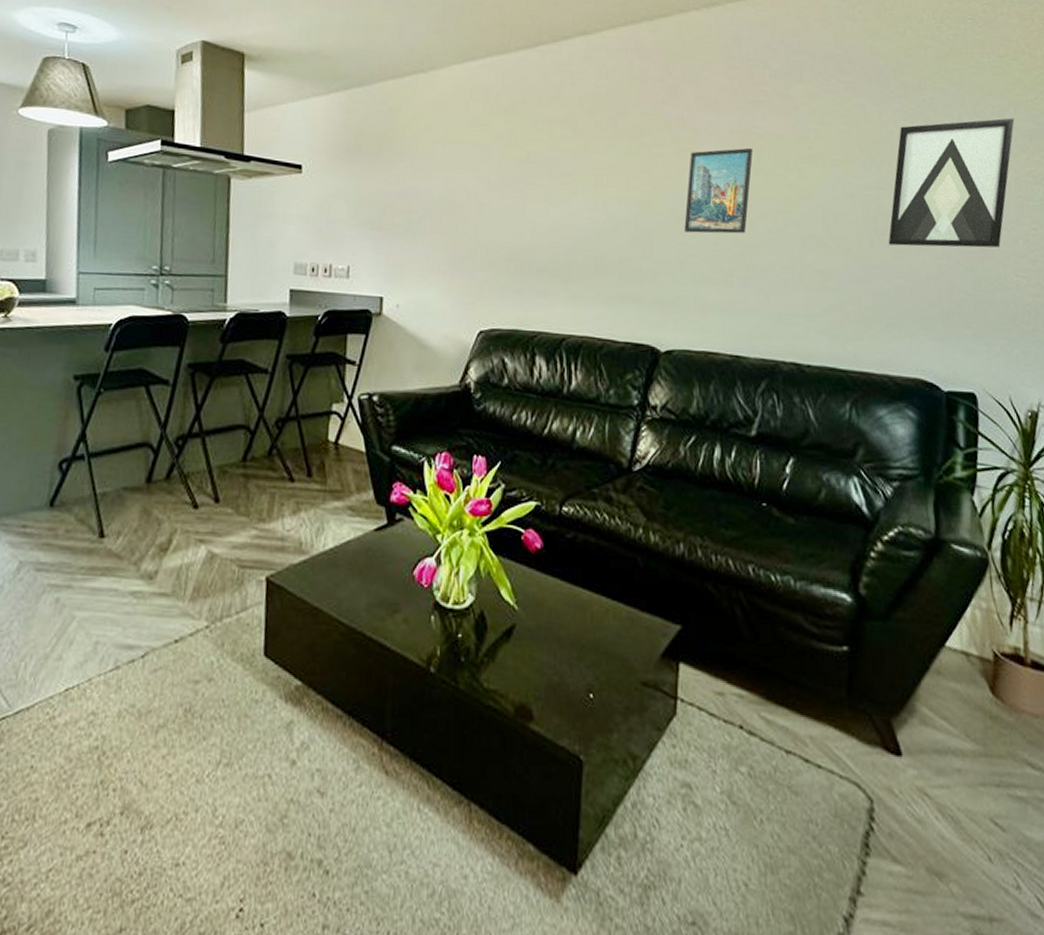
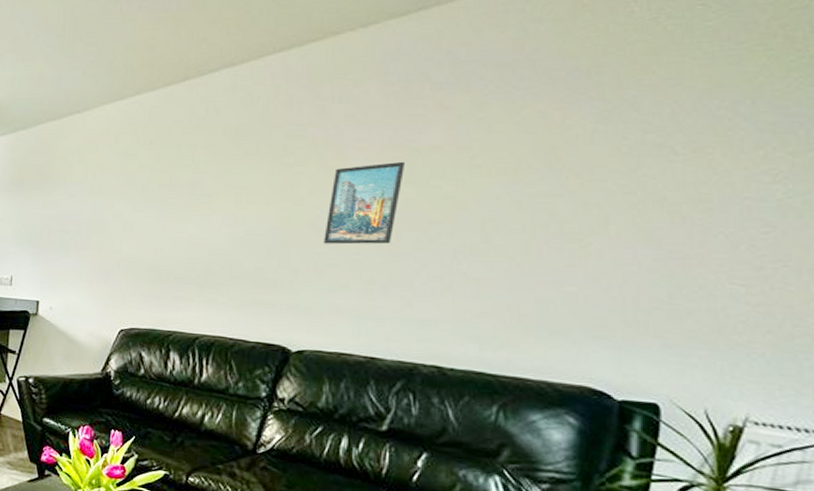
wall art: present [888,118,1015,248] -> none [560,111,751,254]

